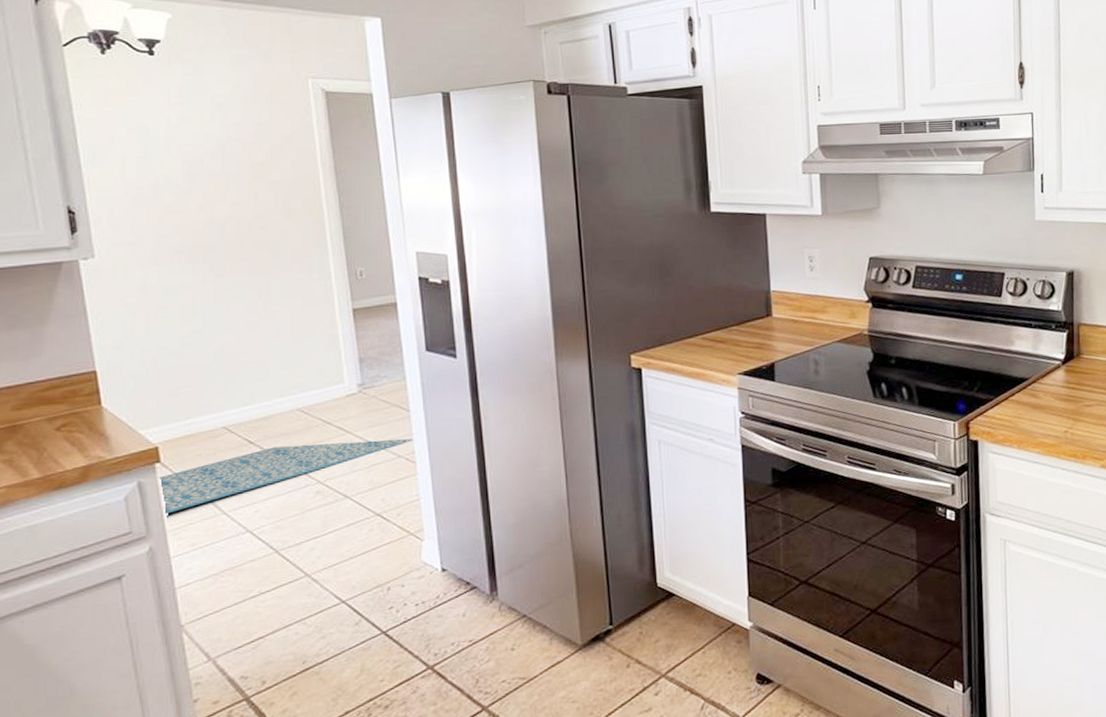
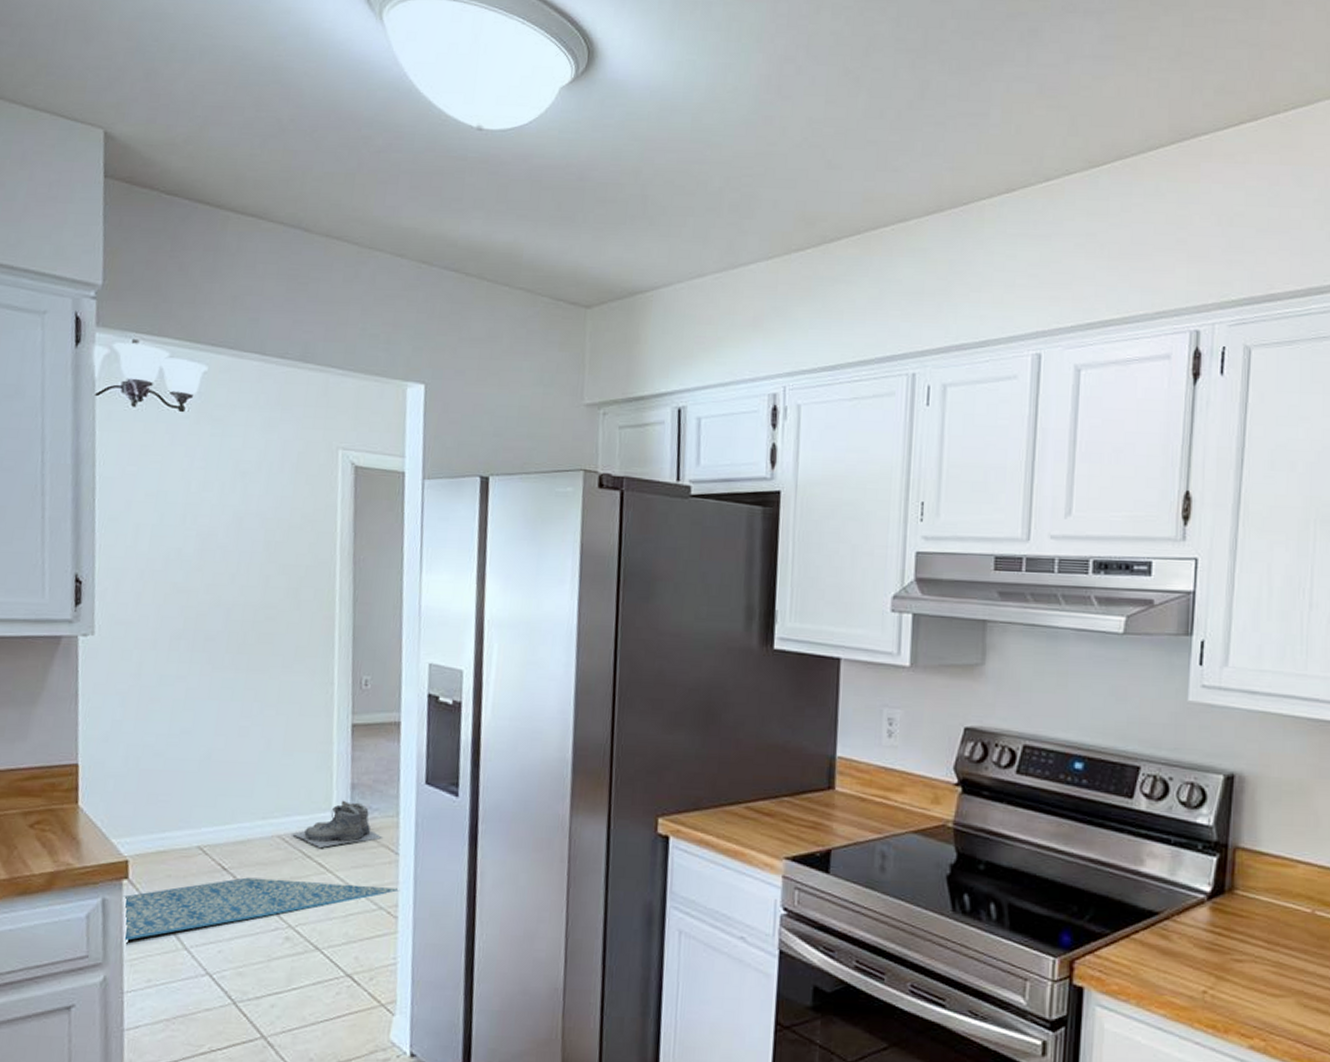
boots: none [310,372,393,414] -> present [292,800,382,848]

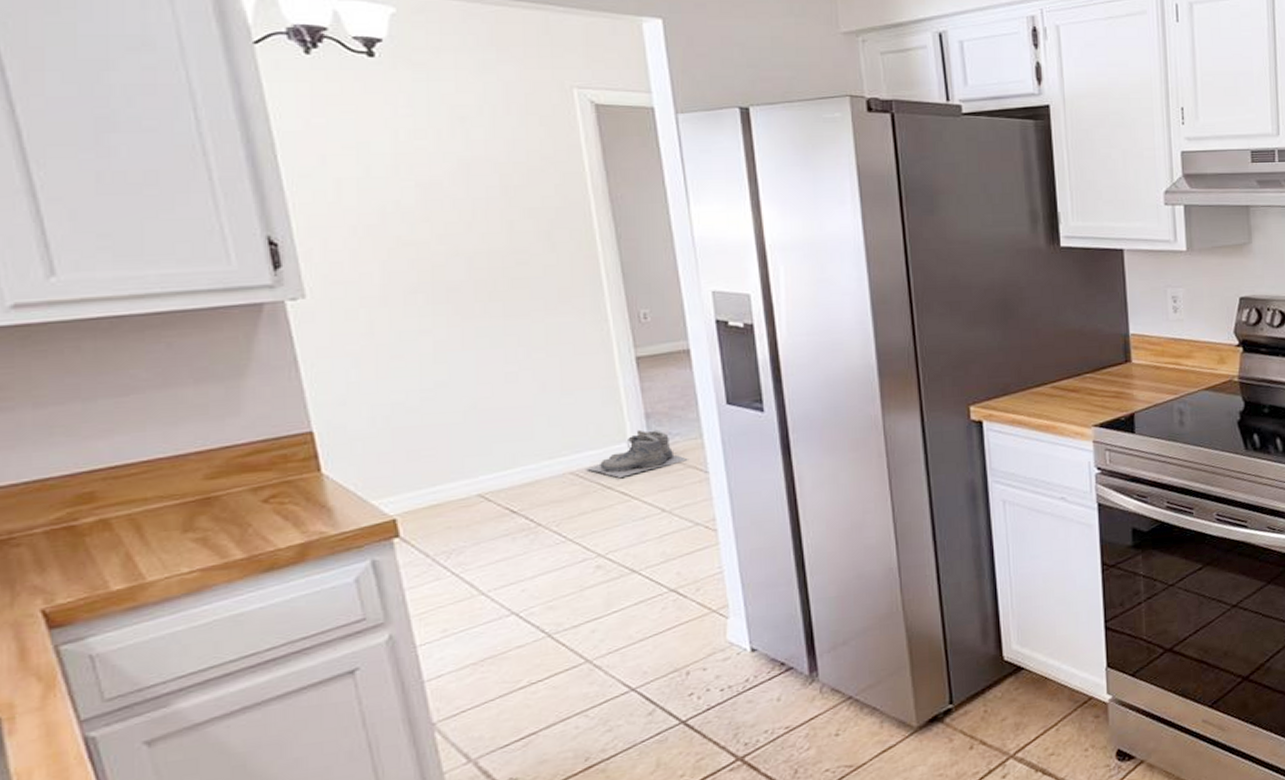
rug: present [122,877,400,941] -> none [396,504,716,597]

